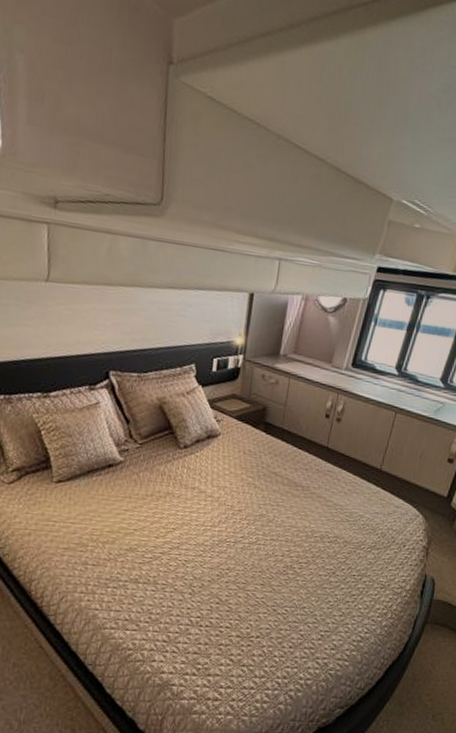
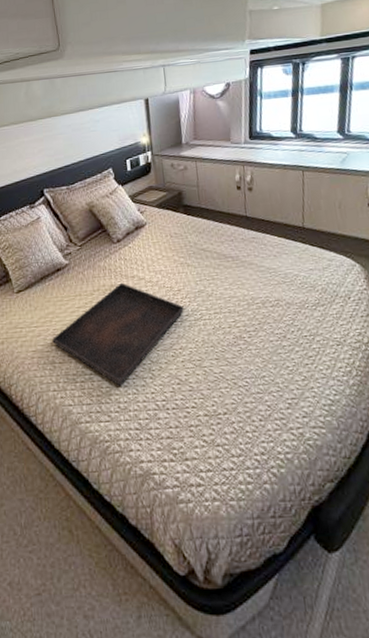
serving tray: none [89,492,241,597] -> present [52,282,184,386]

